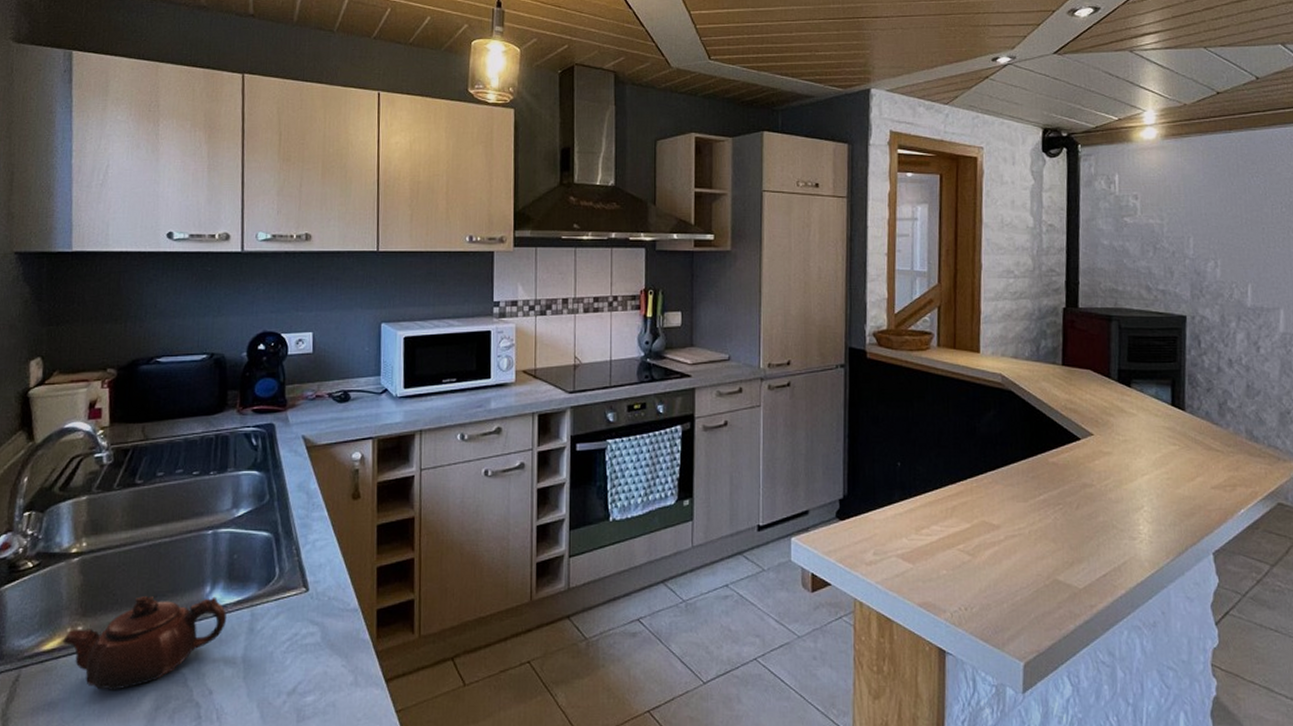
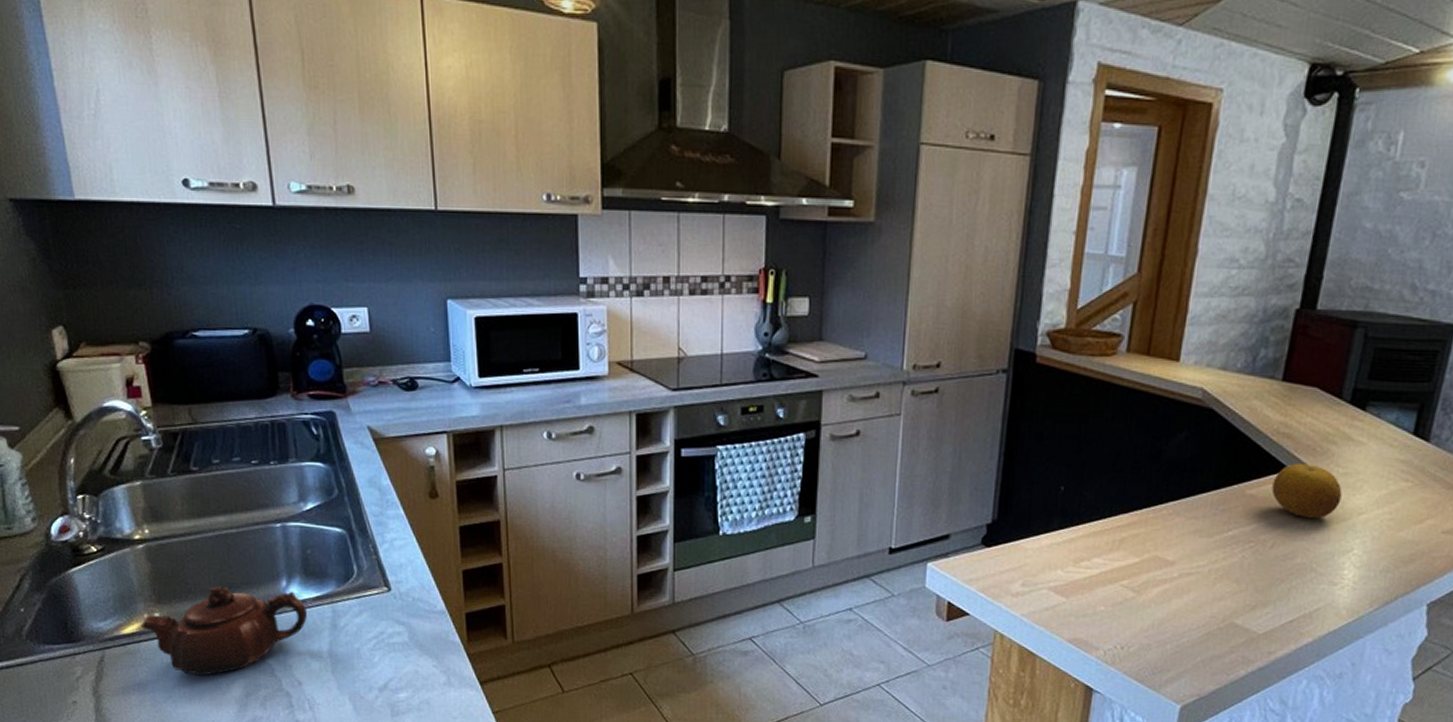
fruit: none [1069,434,1126,481] -> present [1271,464,1342,519]

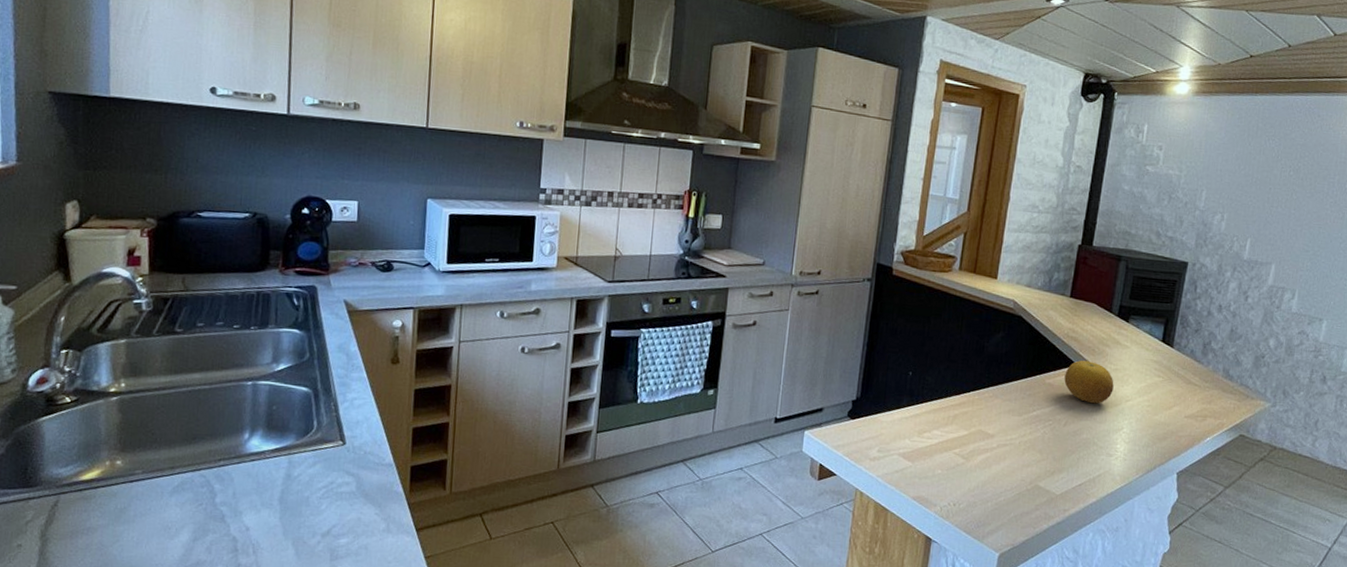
teapot: present [142,587,308,676] -> none [102,437,265,521]

